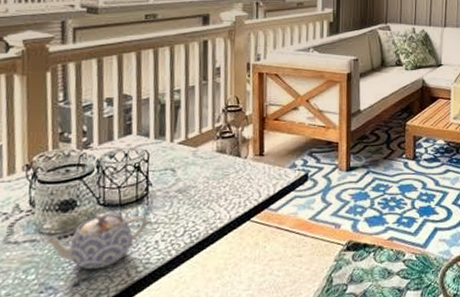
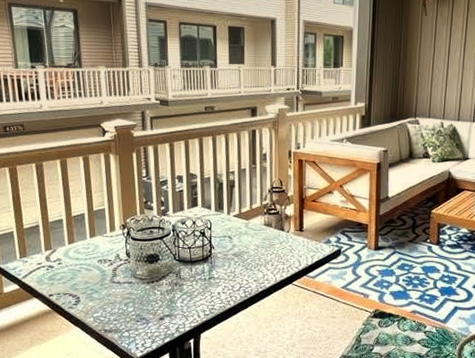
teapot: present [44,213,147,270] -> none [137,267,211,309]

